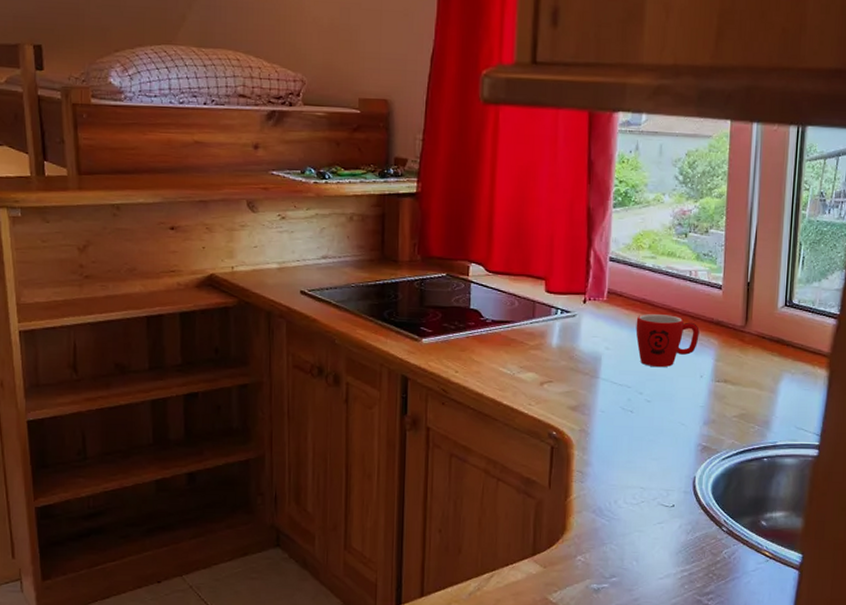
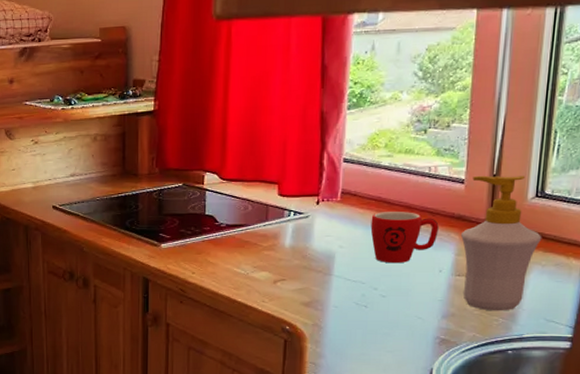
soap bottle: none [719,282,791,419] -> present [460,175,542,311]

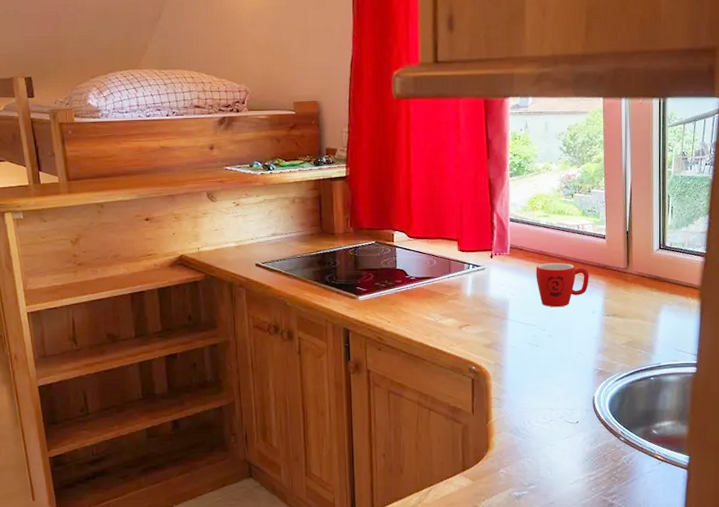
soap bottle: present [460,175,542,311] -> none [606,231,667,345]

